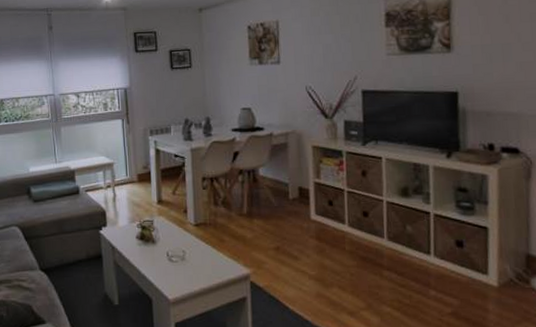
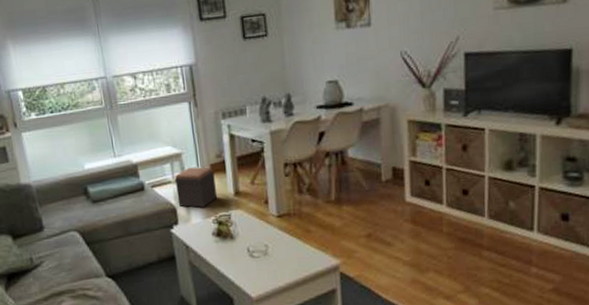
footstool: none [106,176,142,213] -> present [175,167,217,208]

